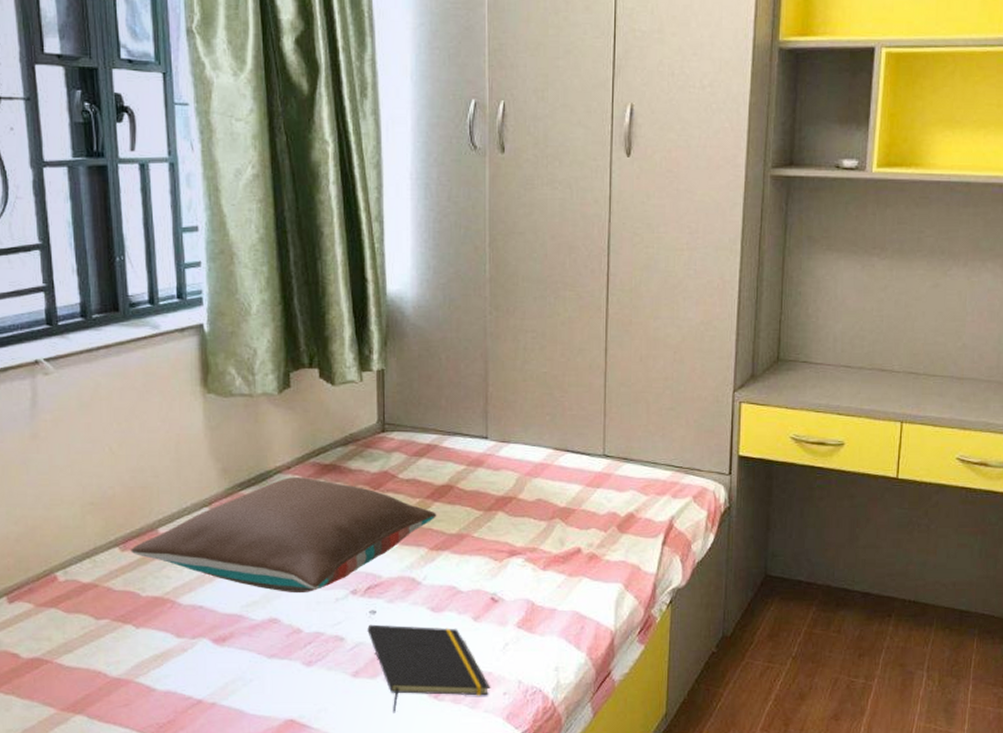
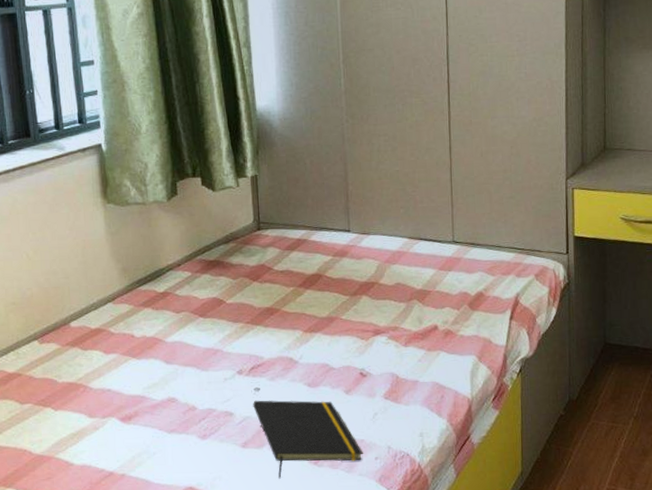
pillow: present [131,477,437,592] -> none [48,273,309,375]

